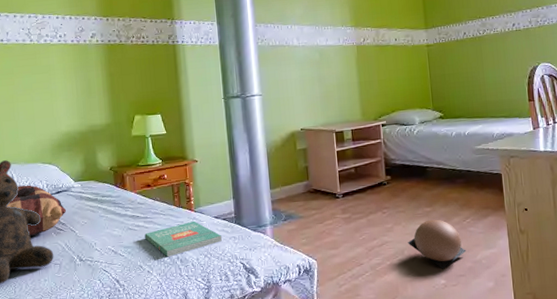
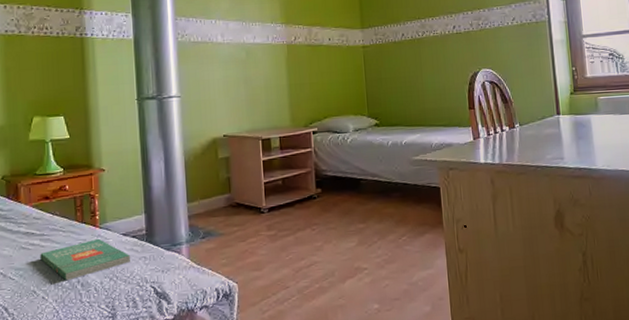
ball: present [407,219,467,269] -> none [338,237,402,292]

